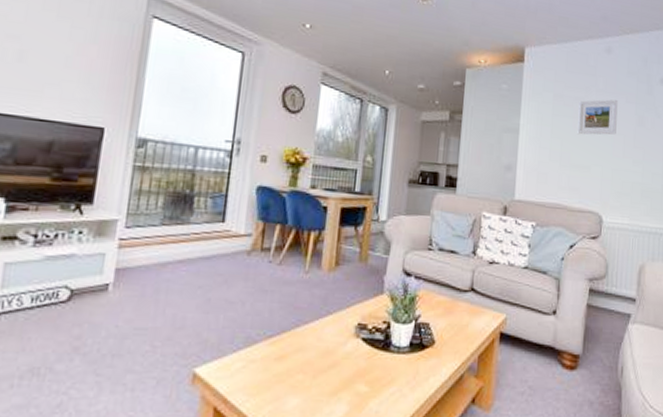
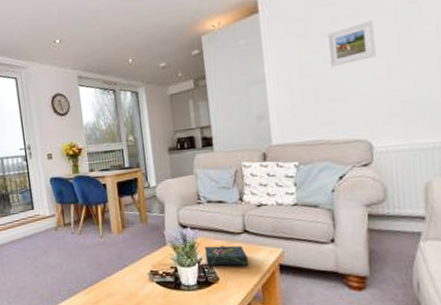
book: none [424,301,471,329] -> present [204,245,249,266]

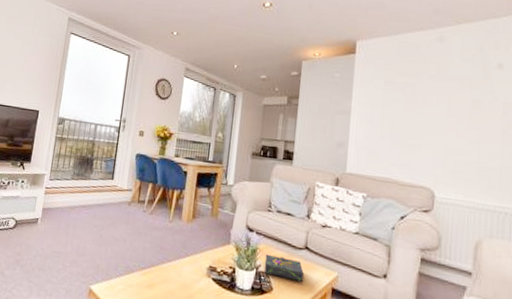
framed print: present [326,21,376,68] -> none [408,84,451,117]

